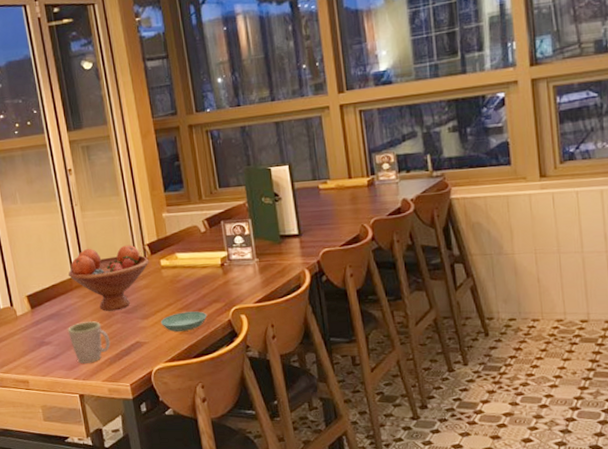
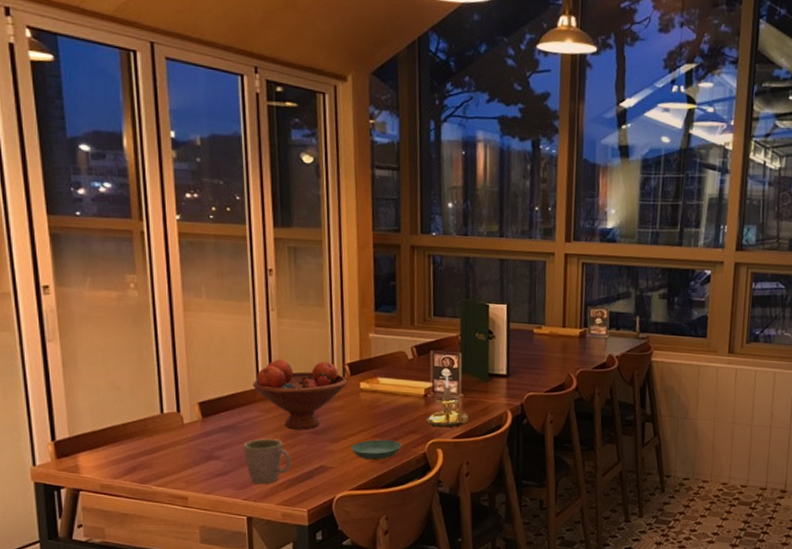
candle holder: none [225,242,267,294] -> present [425,374,469,428]

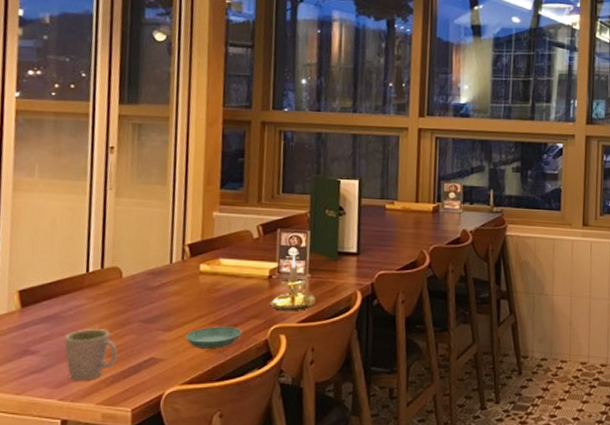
fruit bowl: present [253,359,347,430] -> none [82,241,187,318]

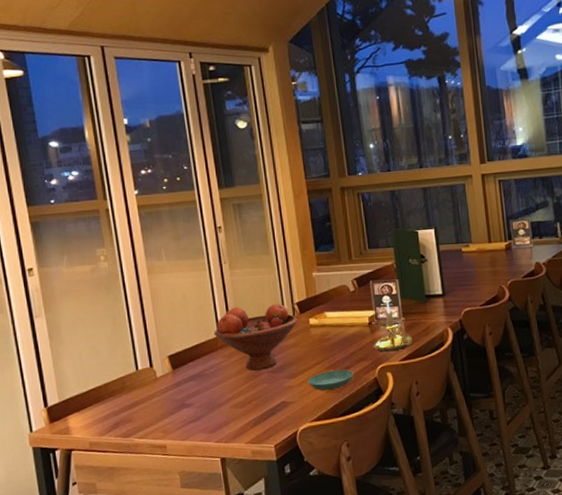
mug: present [64,329,118,381] -> none [211,381,256,426]
fruit bowl: none [82,241,187,318] -> present [214,303,298,371]

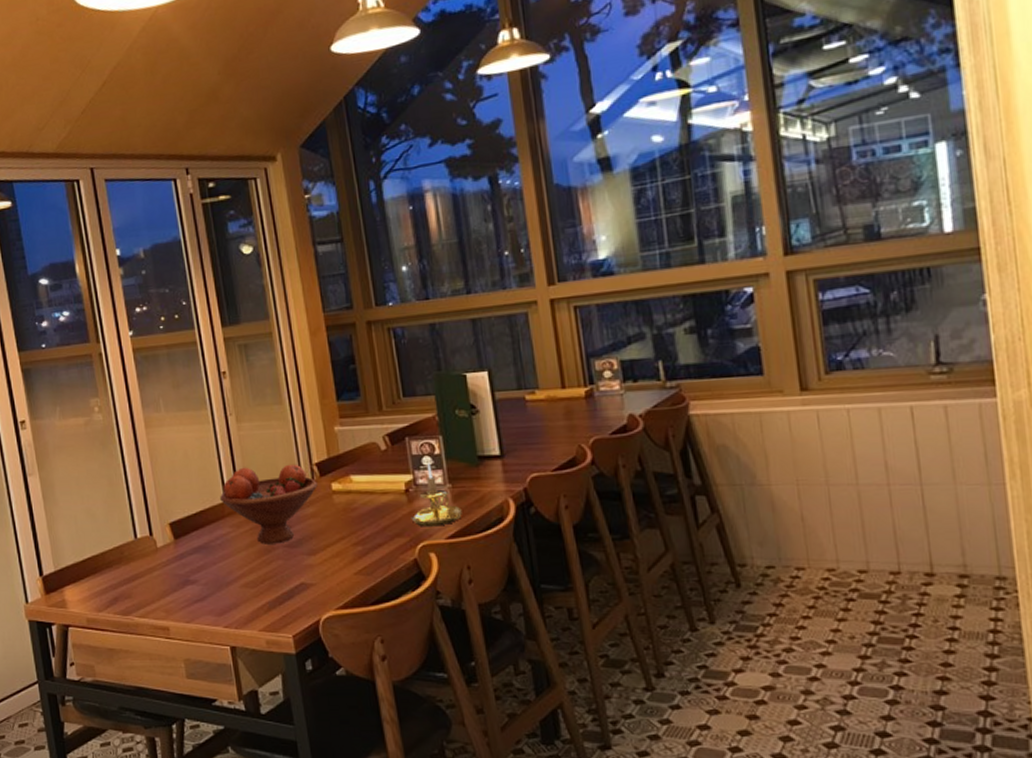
saucer: present [307,369,354,391] -> none [330,547,388,572]

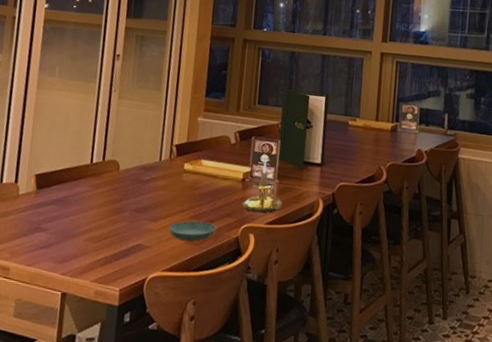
fruit bowl: present [220,464,318,544] -> none [87,137,173,208]
saucer: none [330,547,388,572] -> present [168,220,217,242]

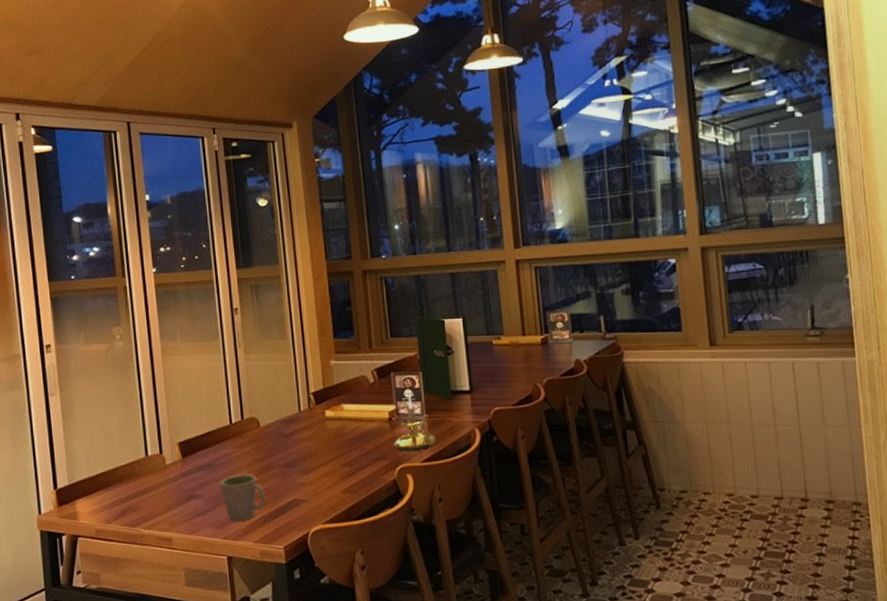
mug: none [68,213,112,259] -> present [220,474,266,521]
saucer: present [168,220,217,242] -> none [321,468,372,490]

